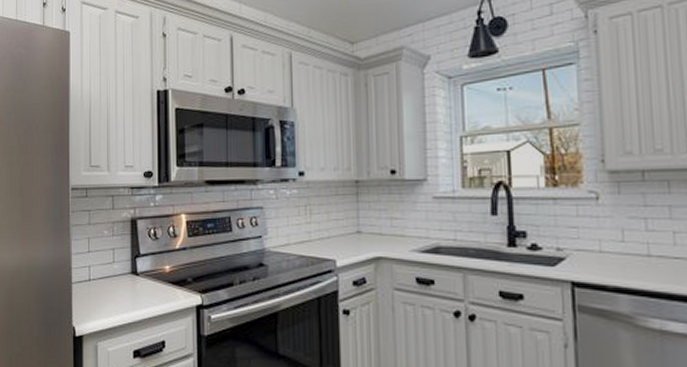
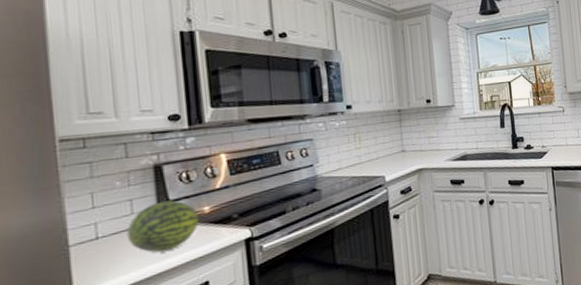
fruit: none [109,254,161,303] -> present [126,200,199,253]

